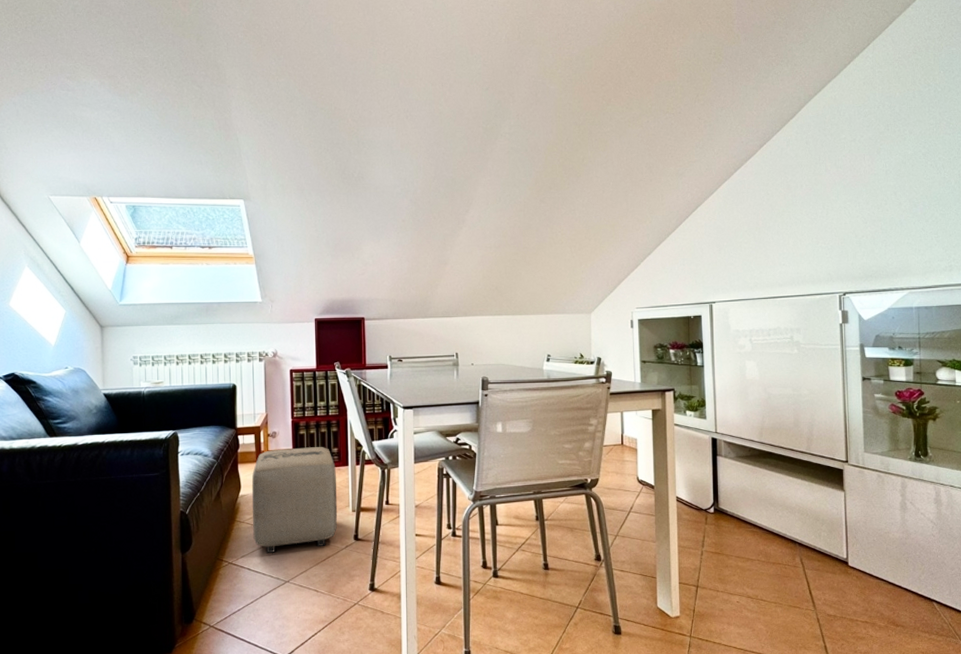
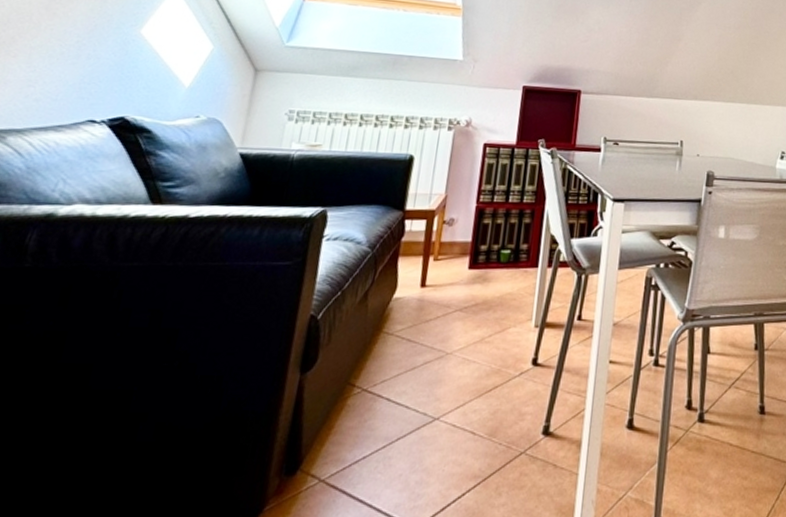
ottoman: present [251,447,338,554] -> none [401,240,523,379]

